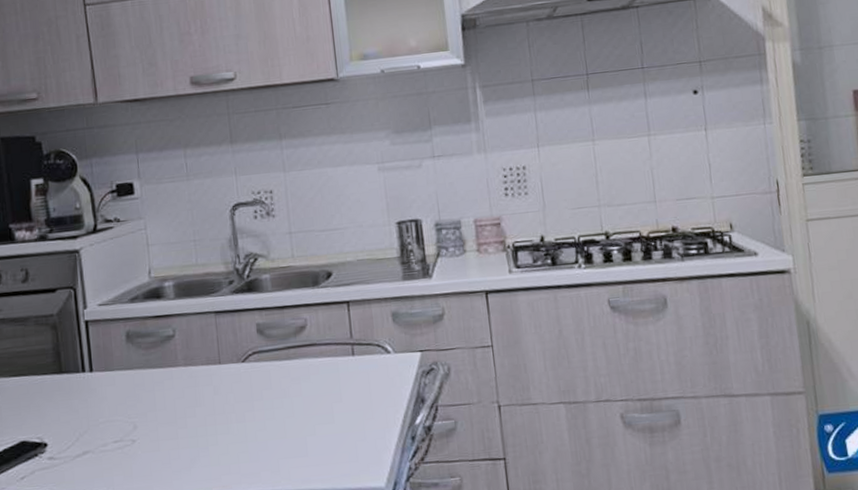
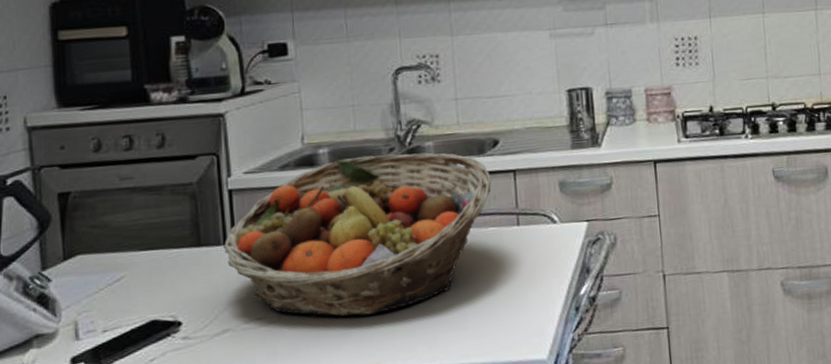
fruit basket: none [82,284,326,441] -> present [223,152,492,317]

